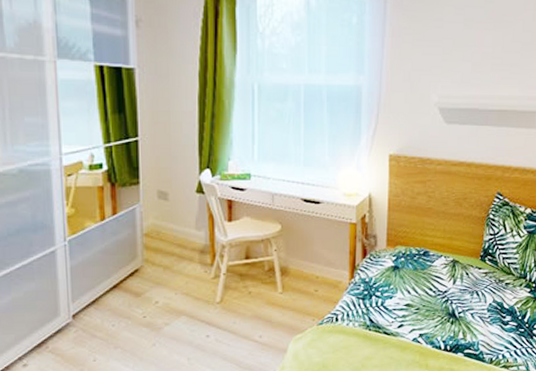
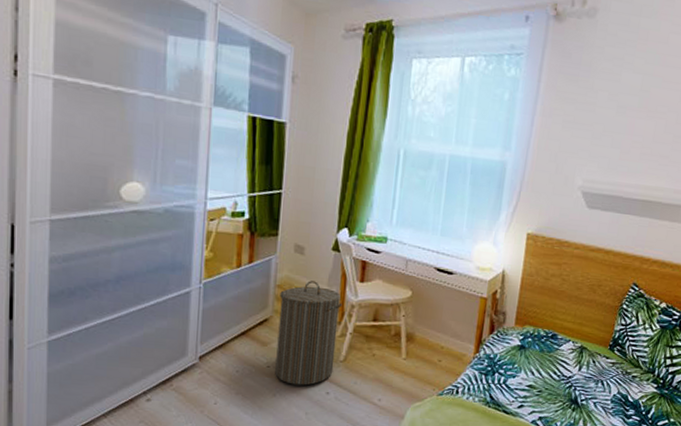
laundry hamper: none [148,226,213,332] -> present [275,280,342,386]

